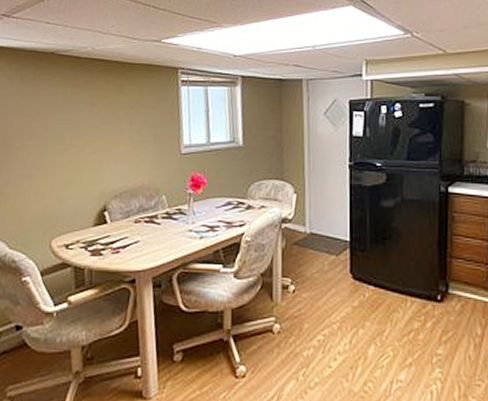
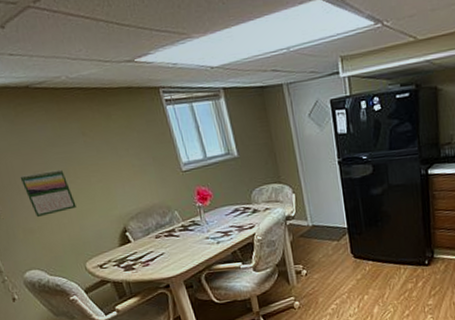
calendar: none [15,135,62,183] -> present [19,169,77,218]

